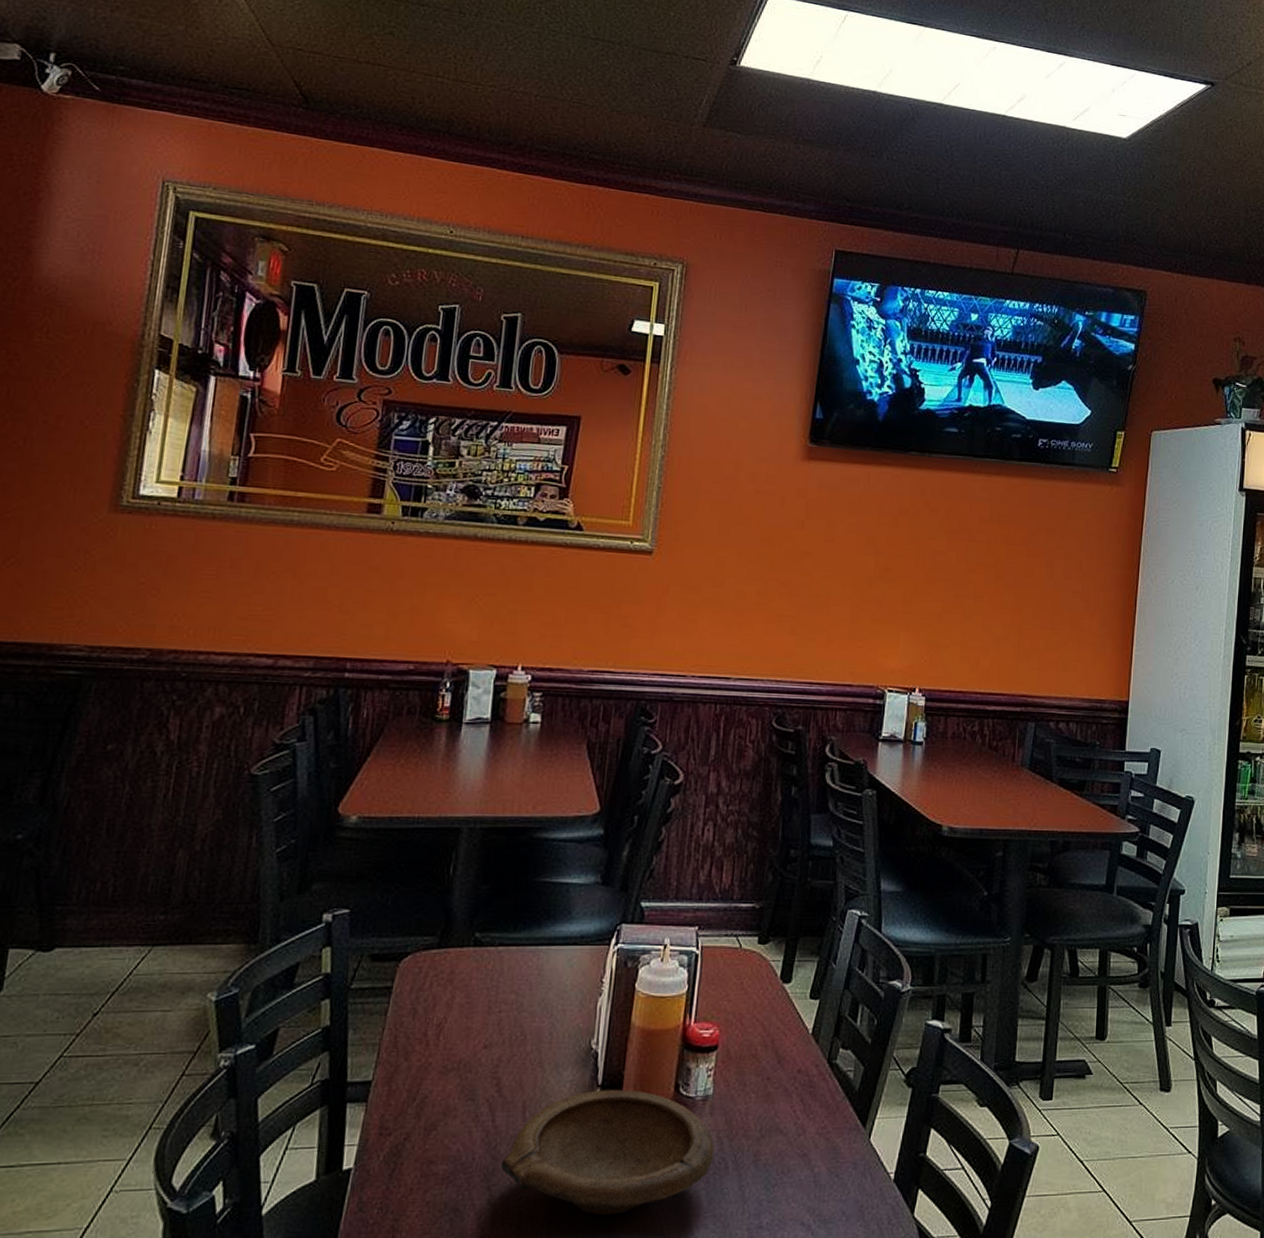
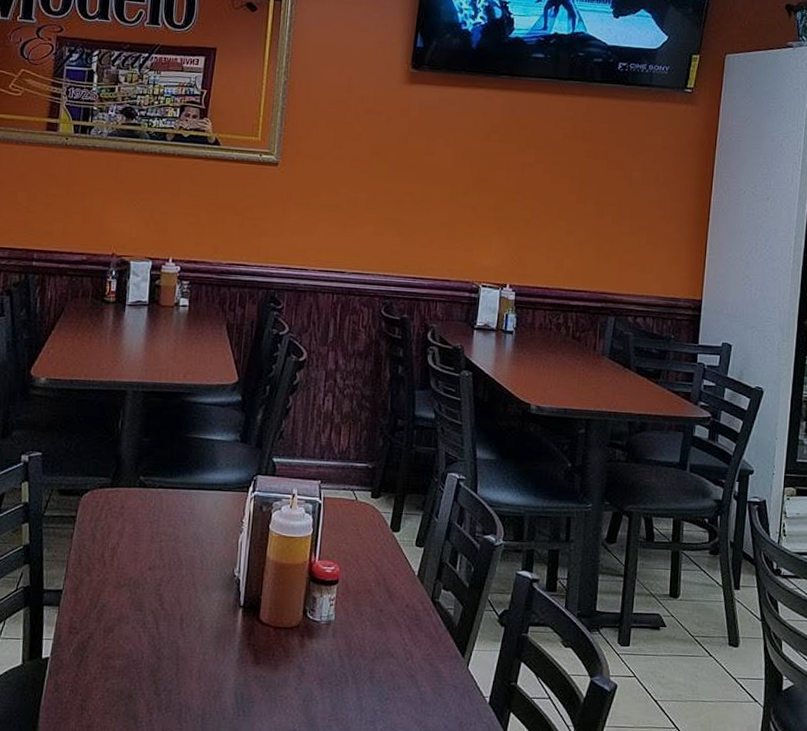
bowl: present [501,1089,715,1215] -> none [164,610,337,711]

